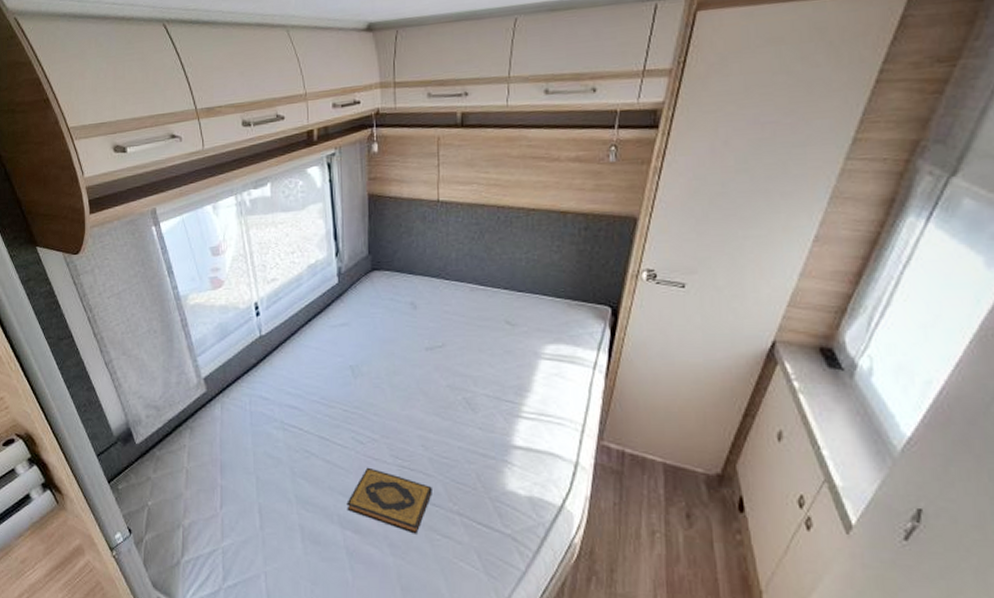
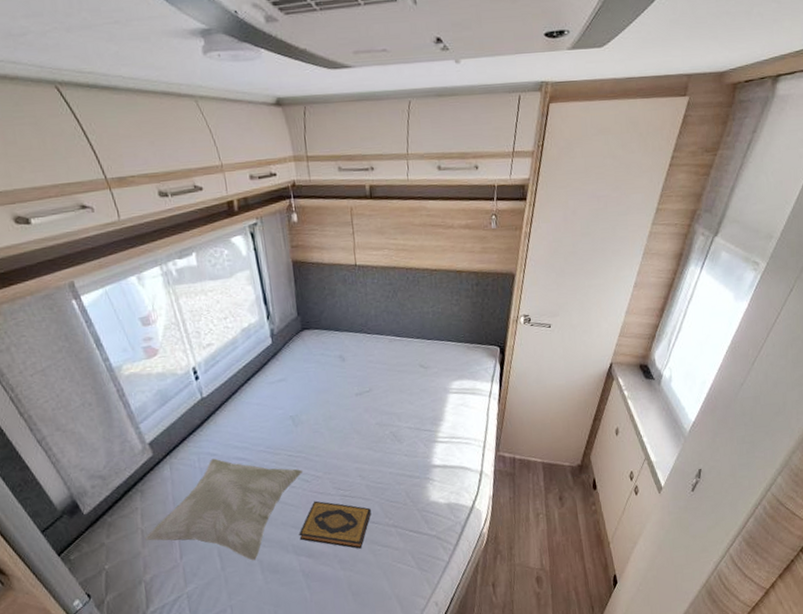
decorative pillow: none [189,403,358,525] -> present [145,458,304,561]

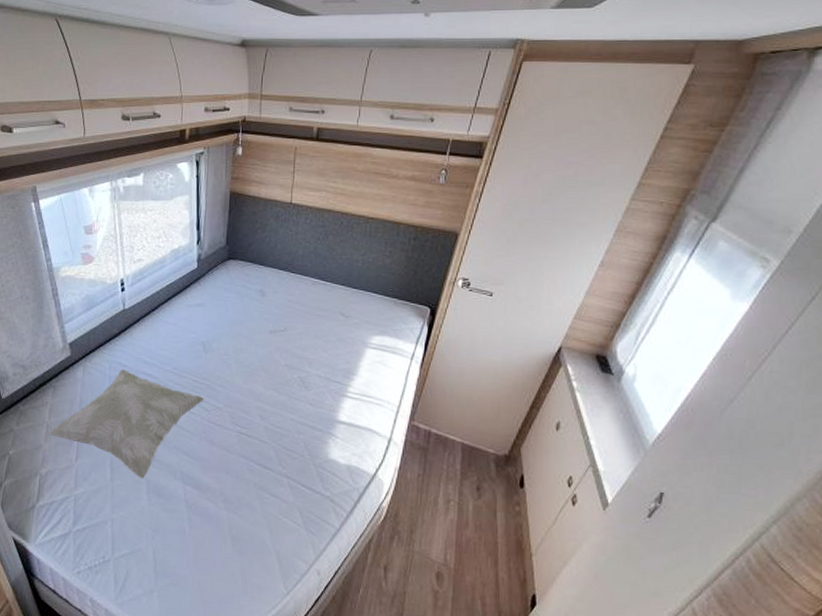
hardback book: present [299,500,371,549] -> none [189,432,265,492]

